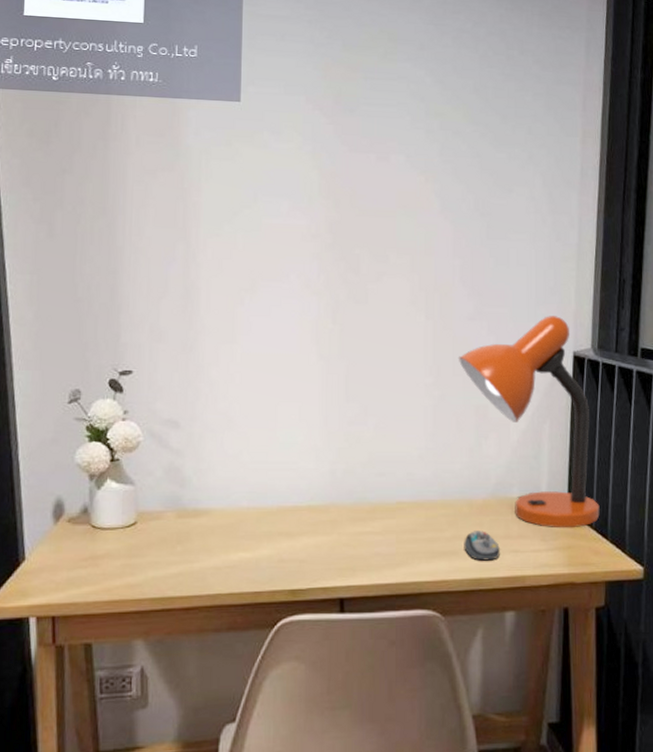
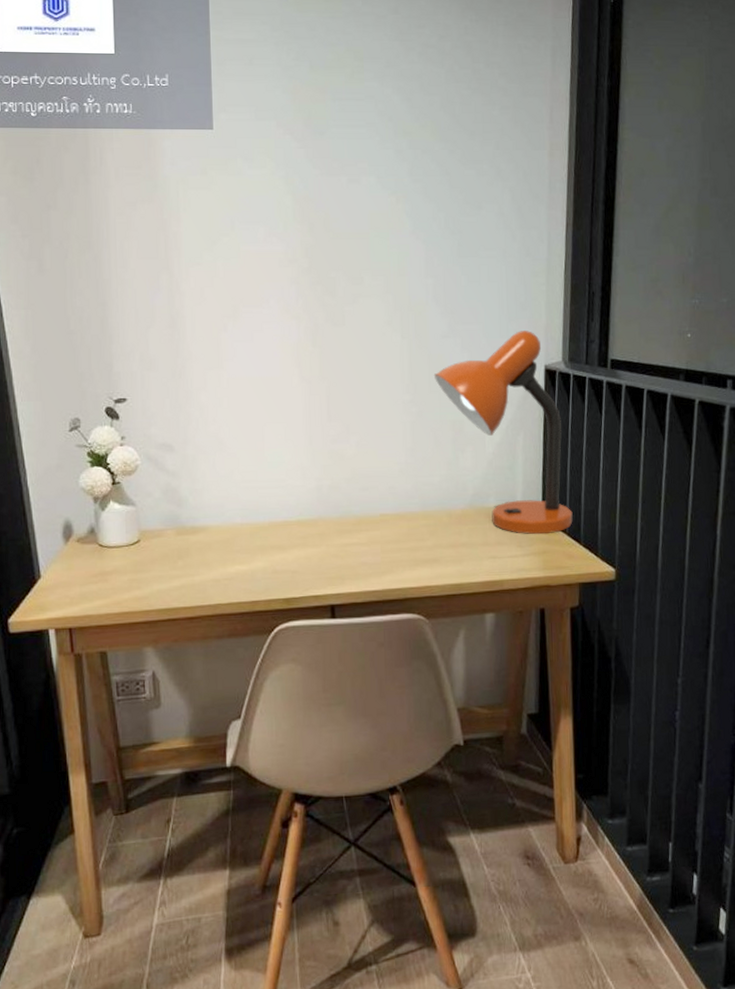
computer mouse: present [464,531,500,561] -> none [444,539,479,567]

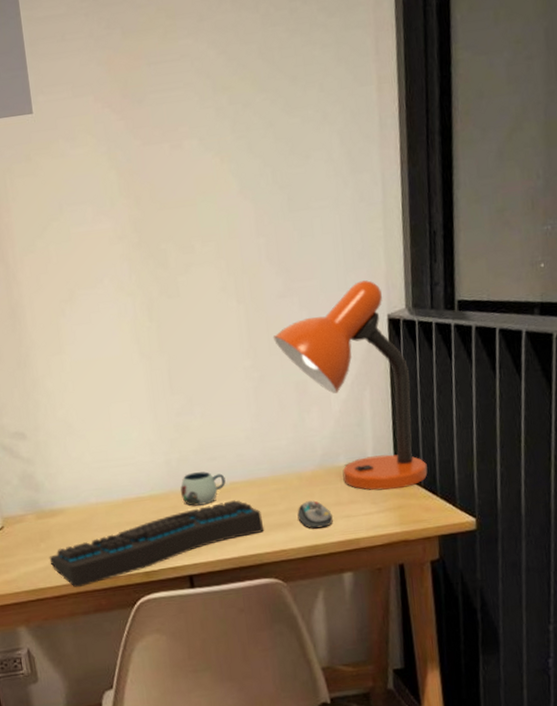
keyboard: none [186,532,411,609] -> present [49,500,264,587]
mug: none [330,501,376,535] -> present [180,471,226,506]
computer mouse: none [444,539,479,567] -> present [297,500,333,529]

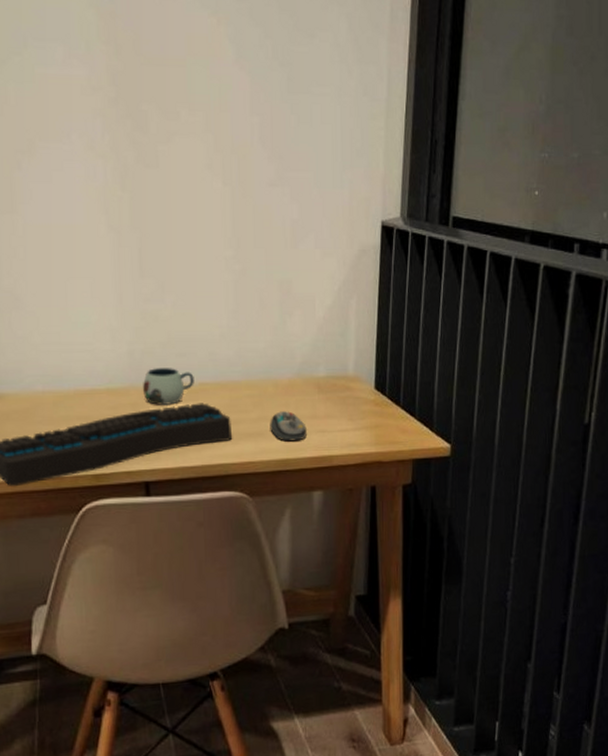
desk lamp: present [272,280,428,491] -> none [259,181,408,407]

